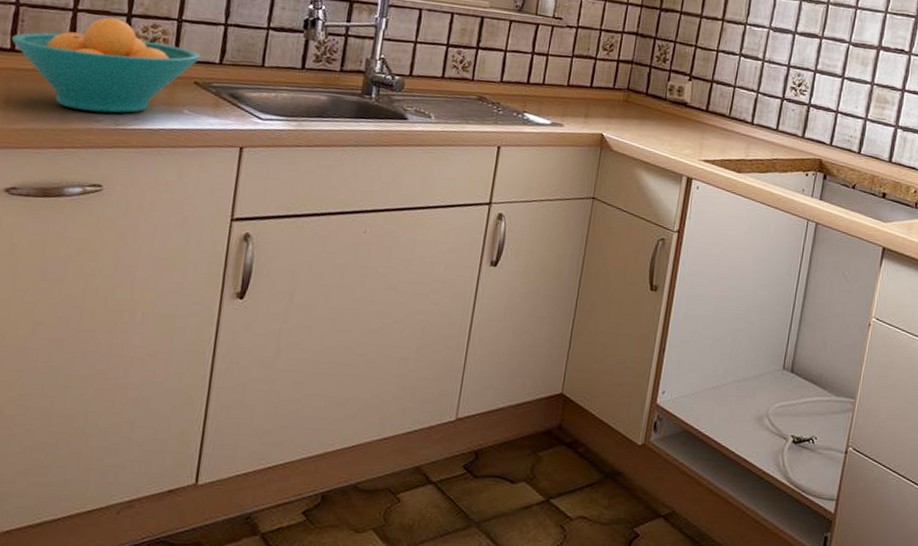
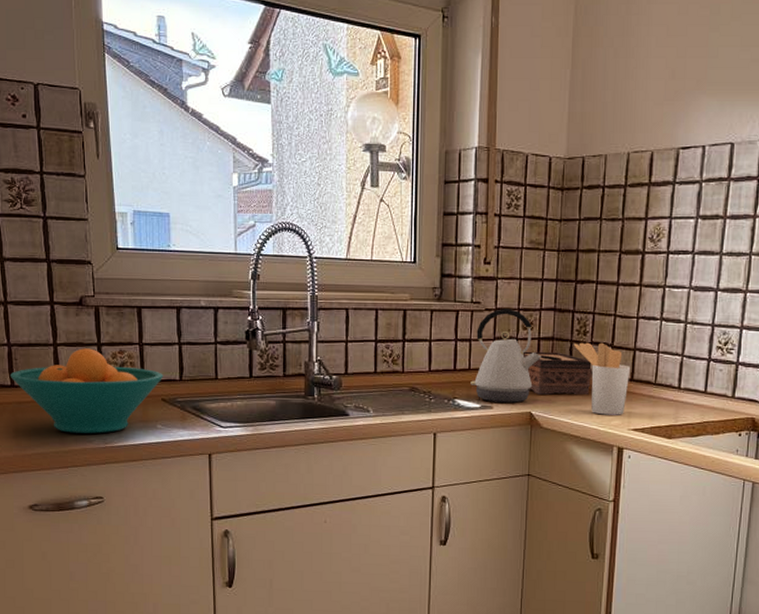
kettle: none [543,27,619,123] -> present [470,309,541,403]
tissue box: none [599,72,669,122] -> present [522,351,592,396]
utensil holder: none [652,69,707,145] -> present [573,342,631,415]

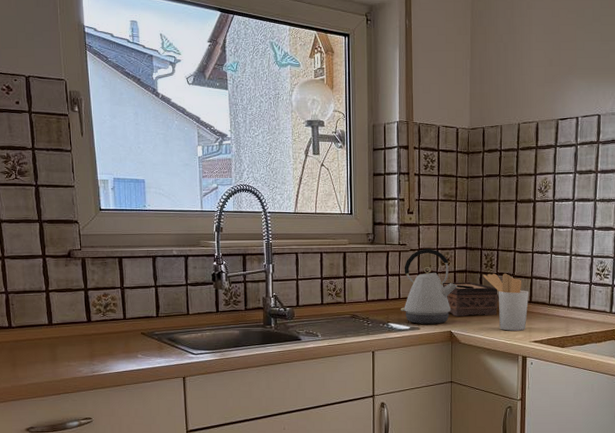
fruit bowl: present [10,348,164,434] -> none [8,293,142,365]

